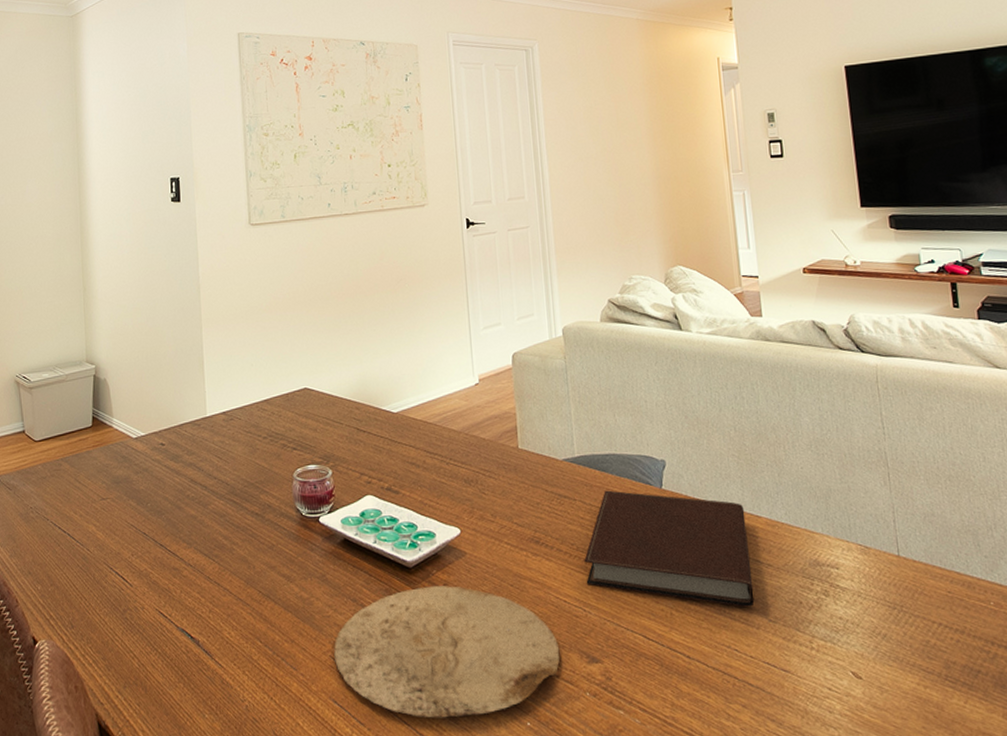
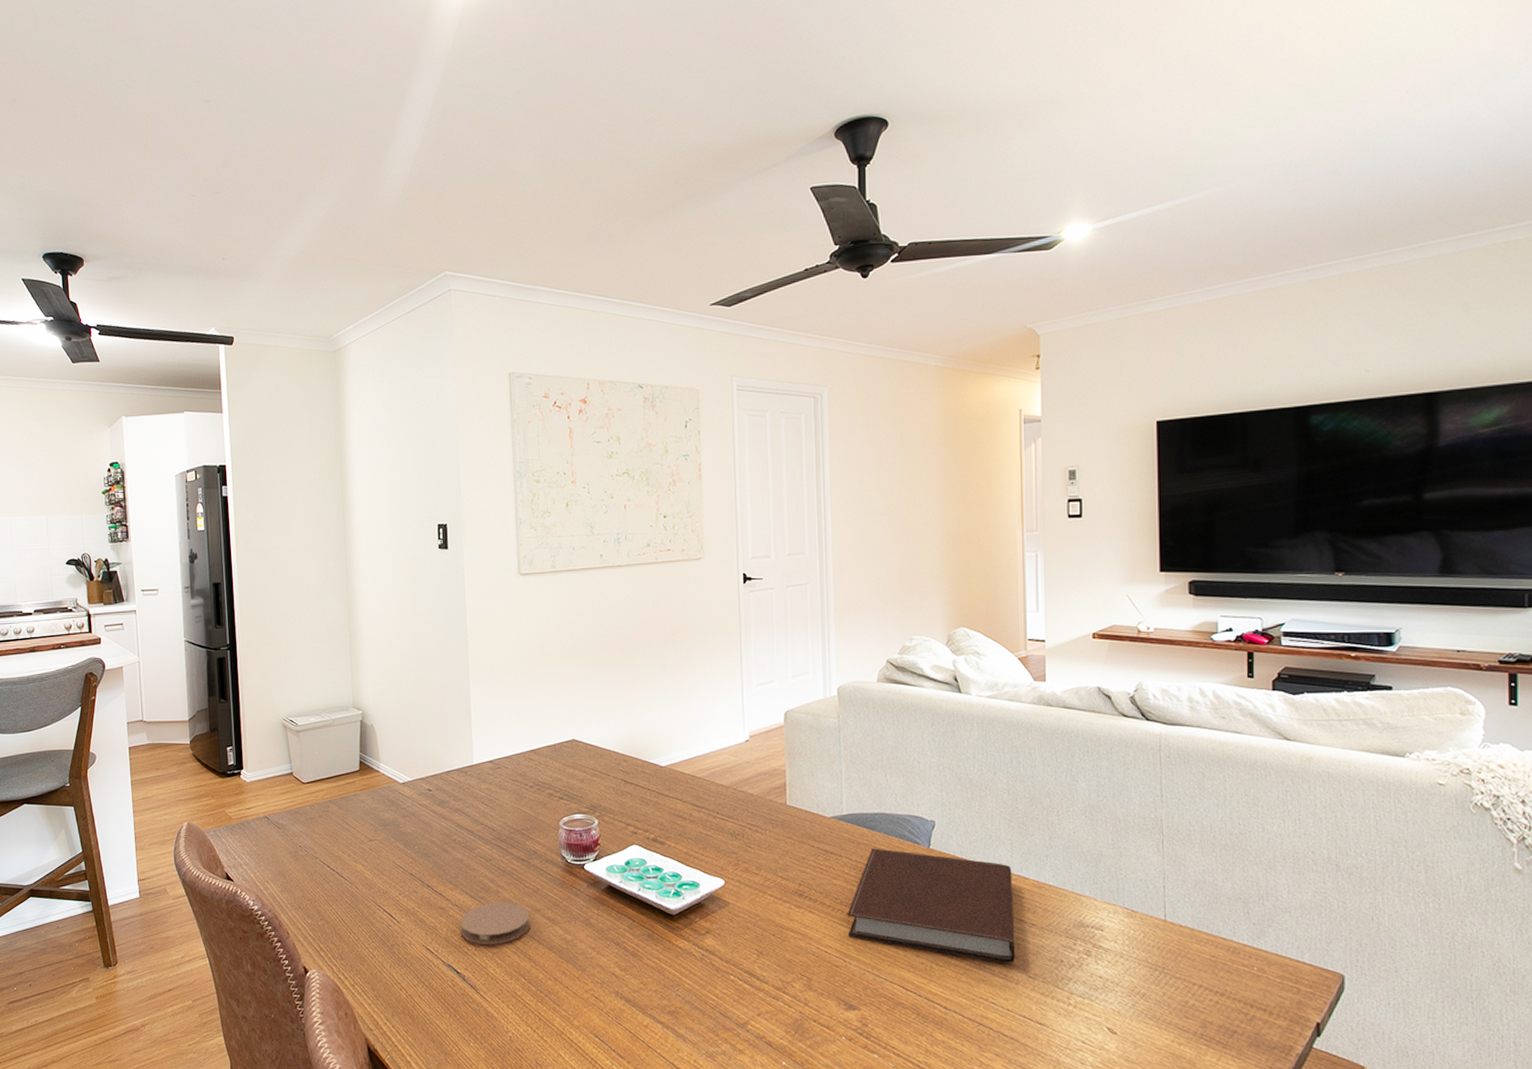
coaster: none [194,559,266,607] -> present [460,902,530,945]
plate: present [334,586,560,718] -> none [596,933,818,1055]

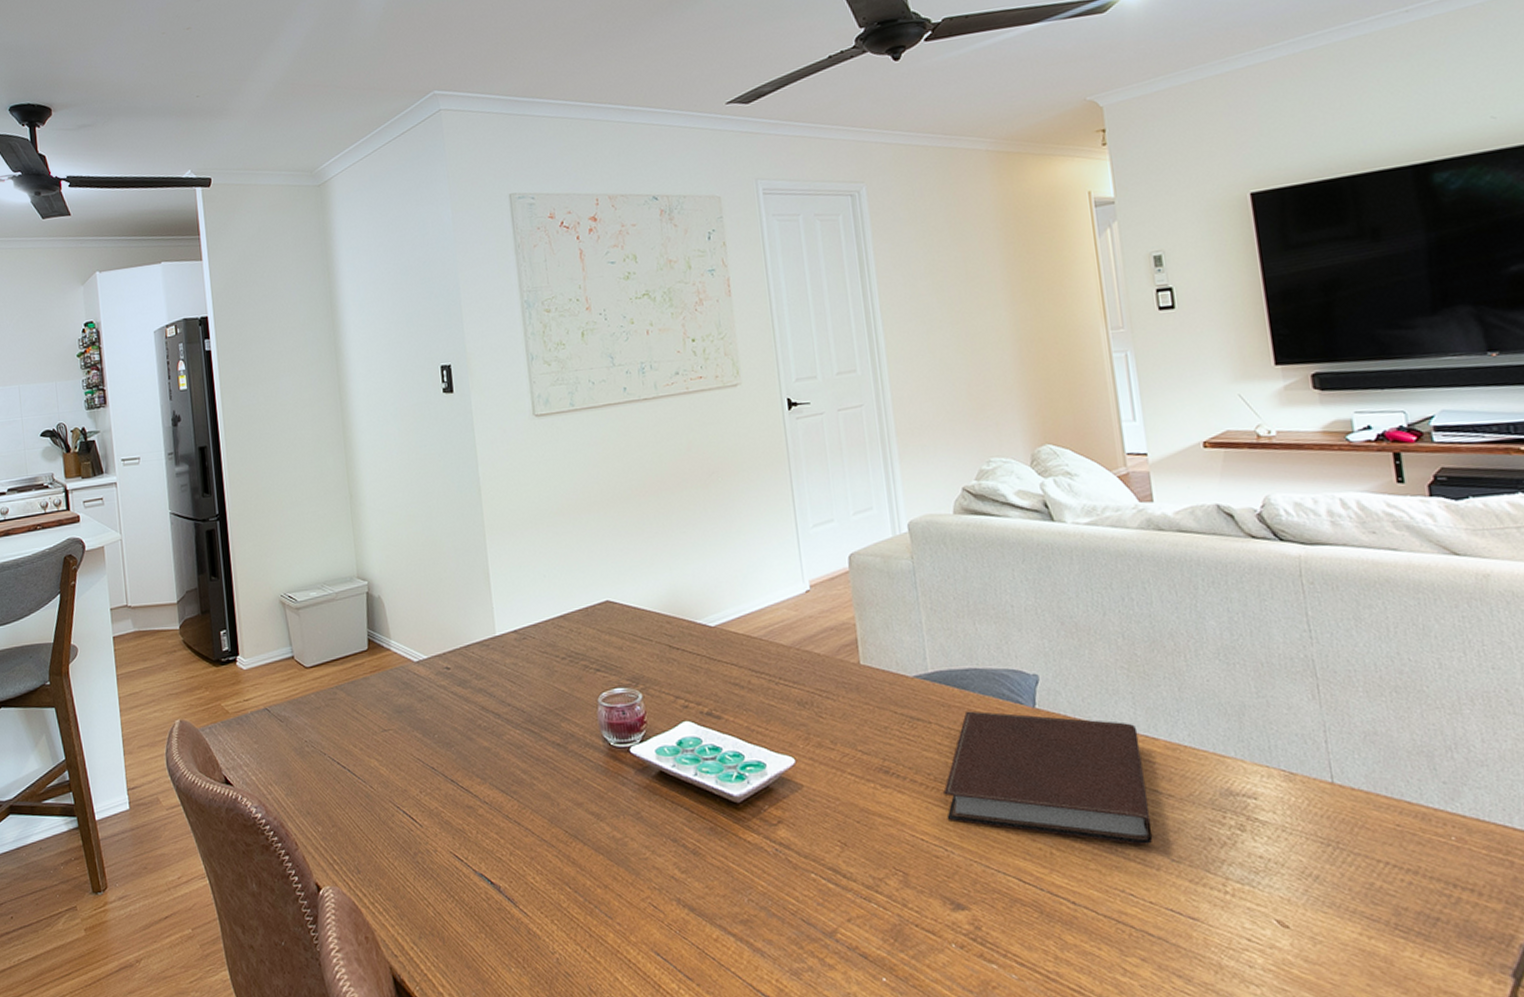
coaster: present [460,902,530,945] -> none [491,796,572,849]

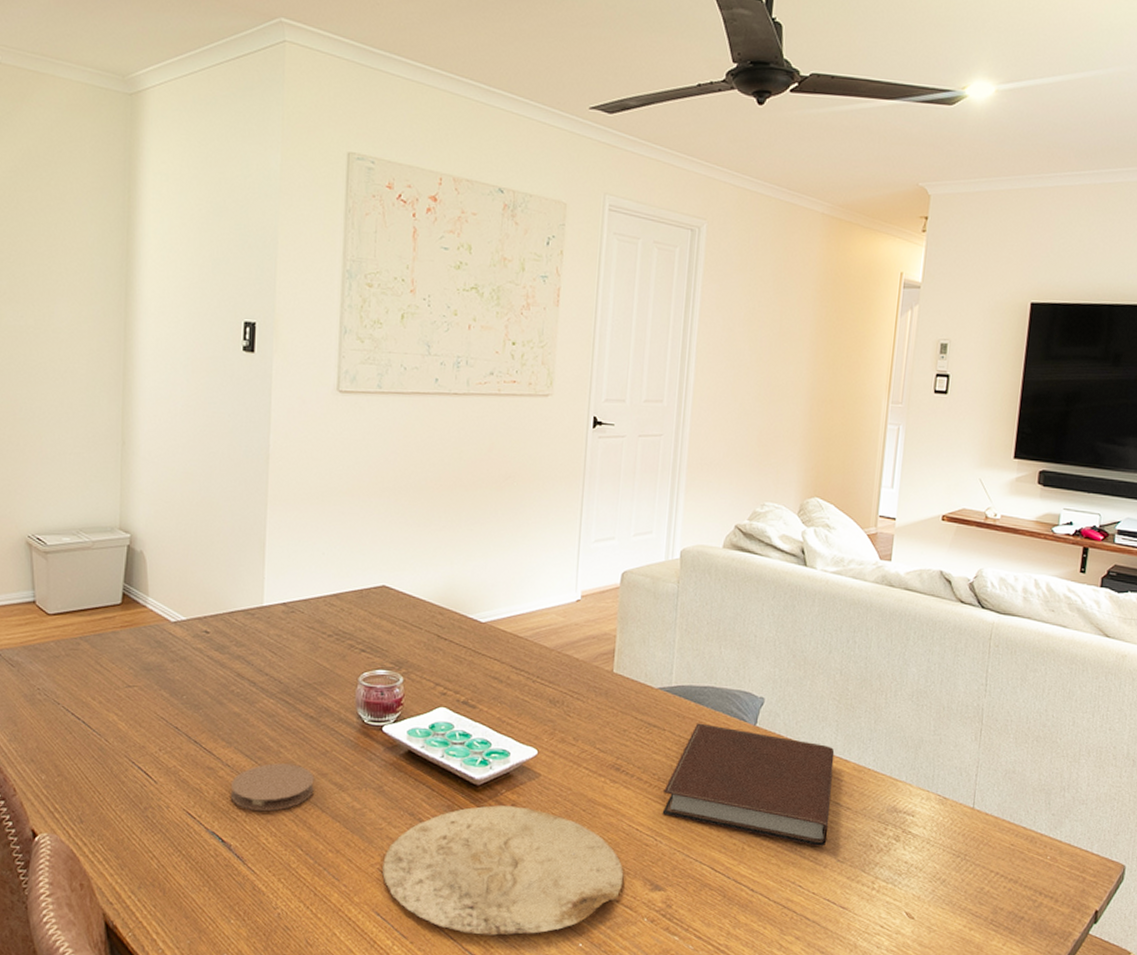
coaster: none [491,796,572,849] -> present [230,763,314,812]
plate: none [653,823,919,973] -> present [382,805,624,936]

